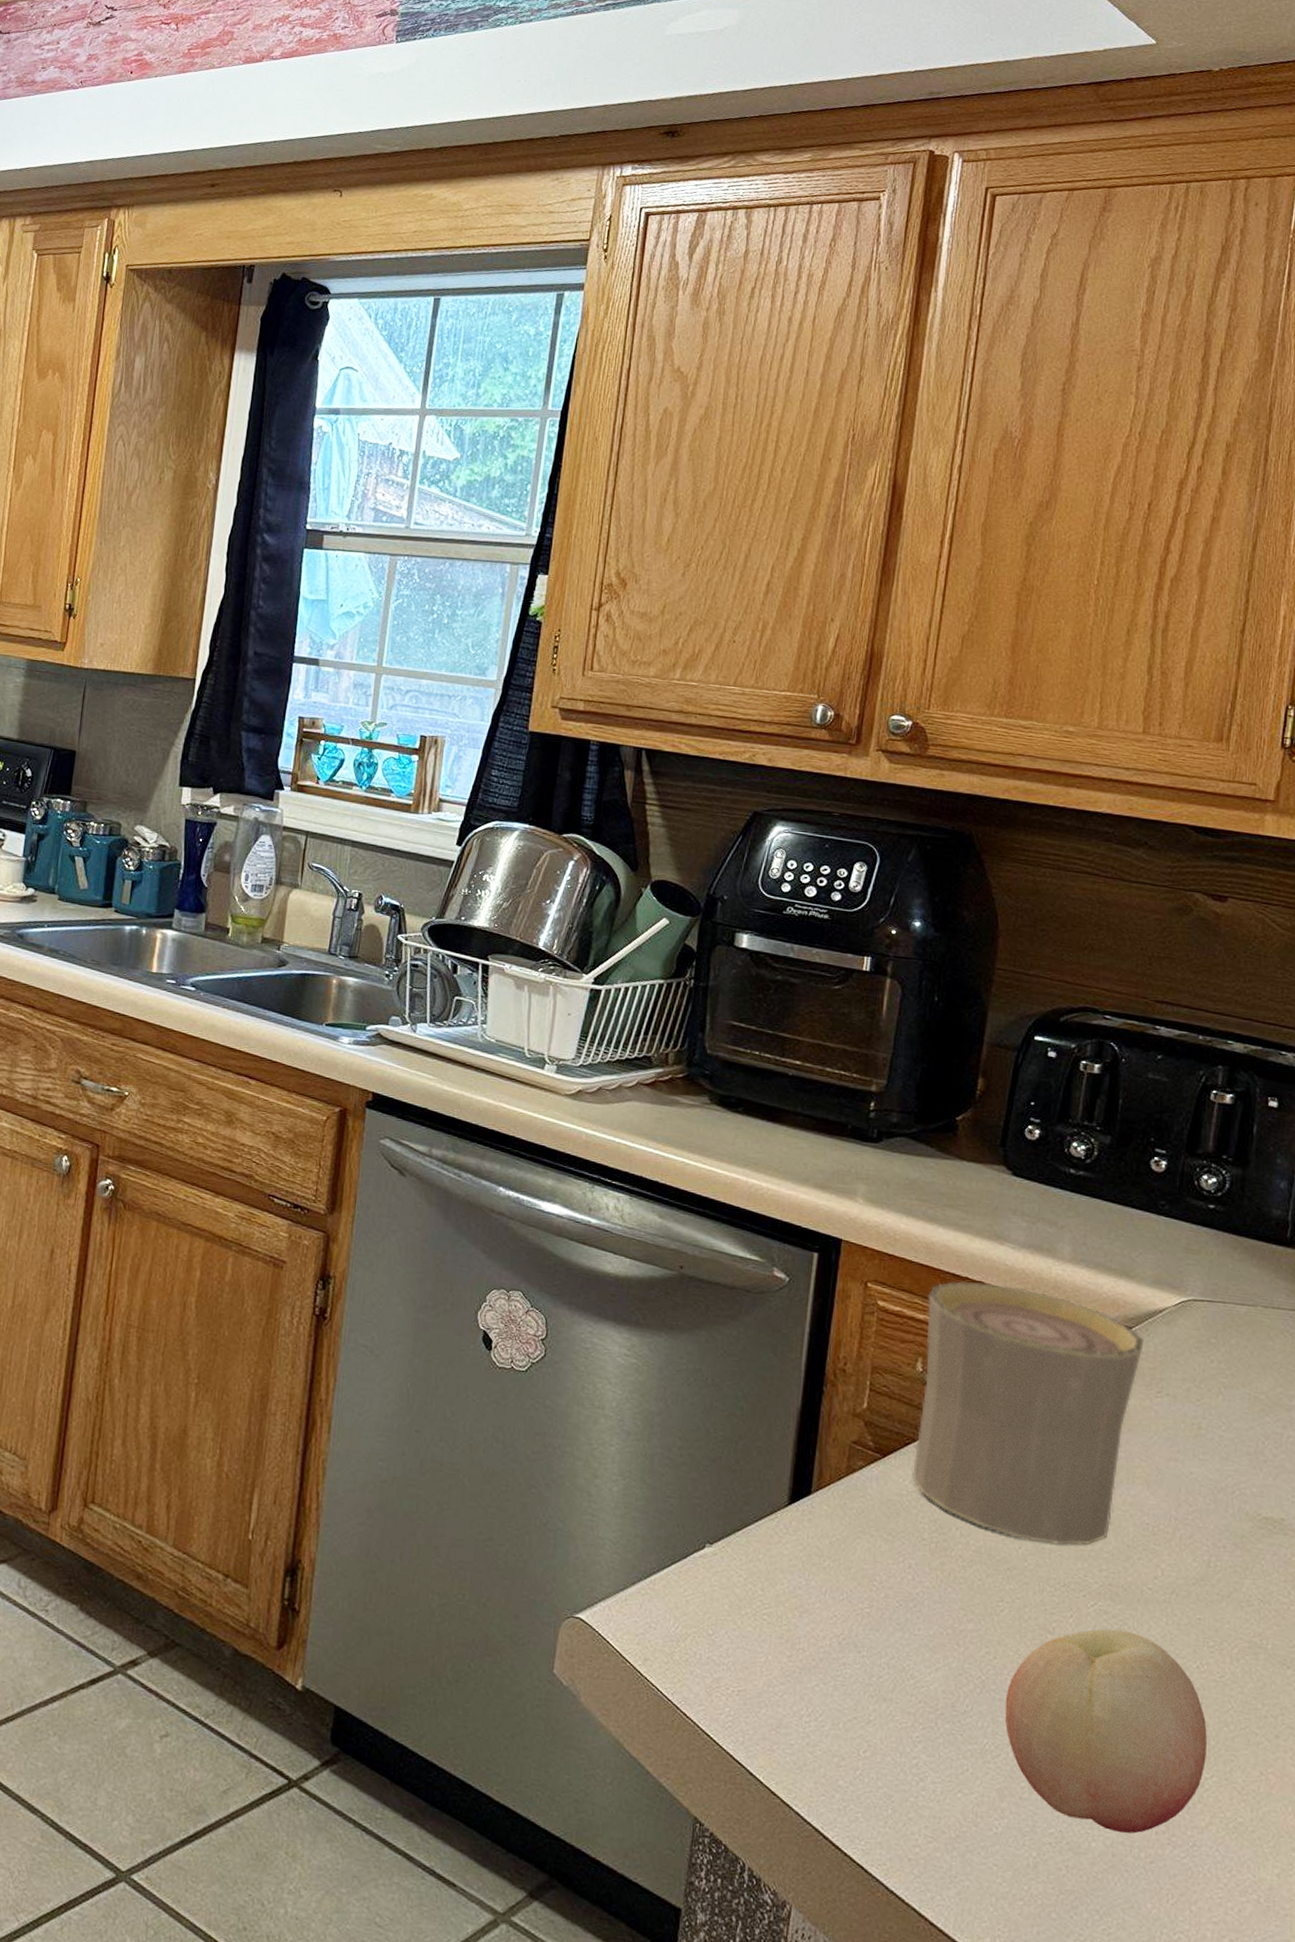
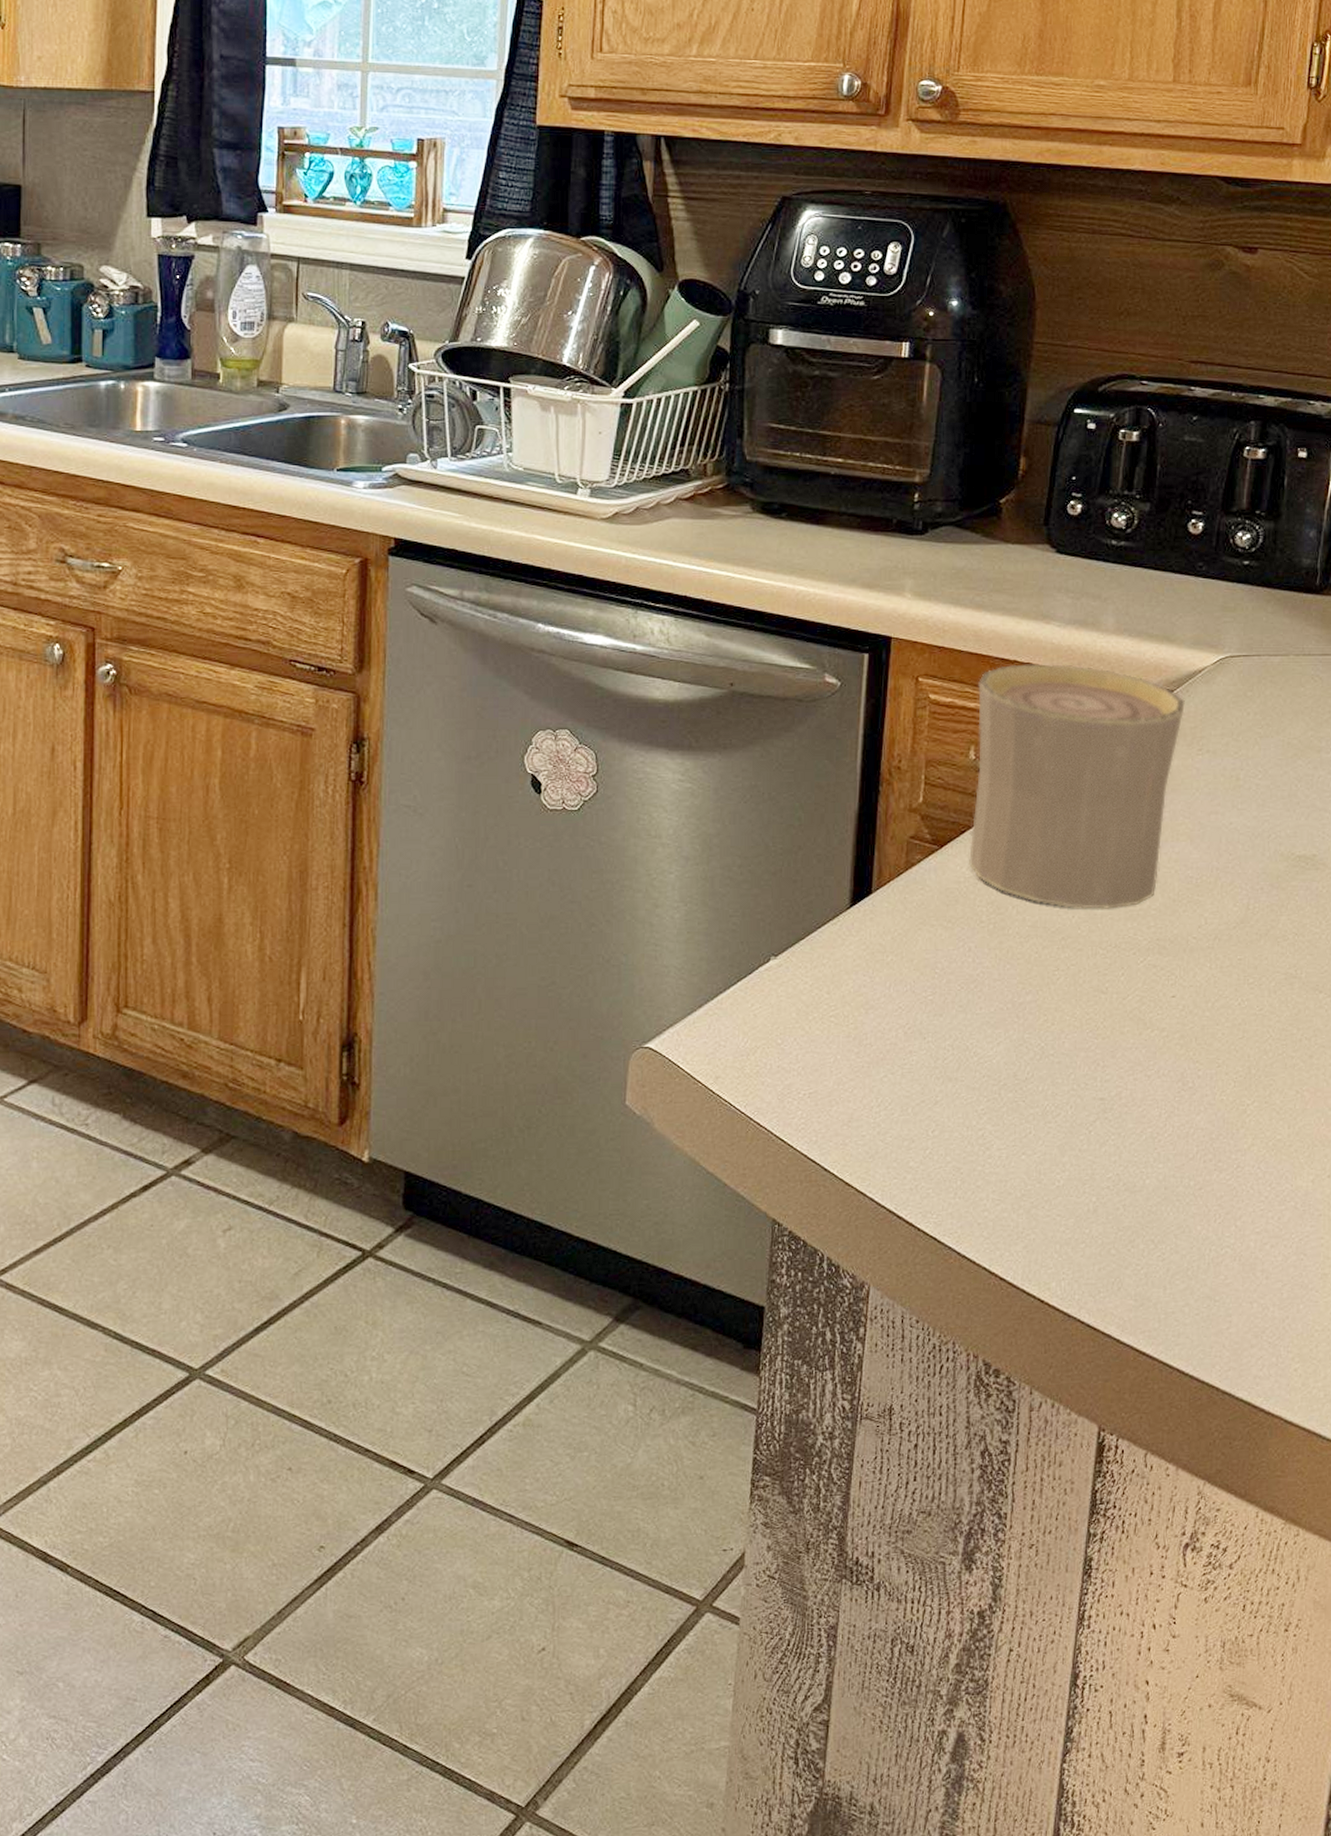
fruit: present [1005,1629,1207,1834] -> none [1063,981,1248,1167]

